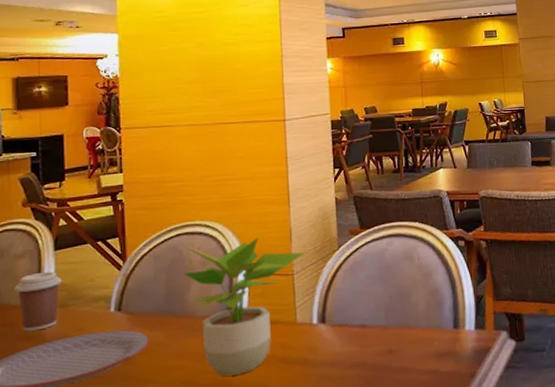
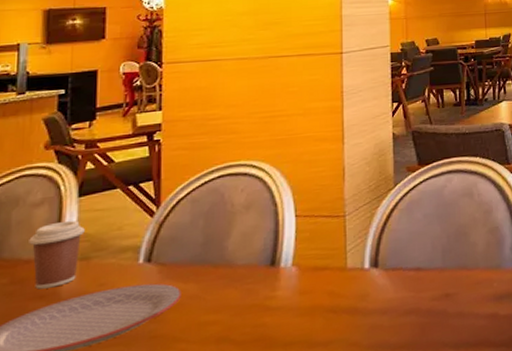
potted plant: present [181,237,306,376] -> none [223,177,360,330]

